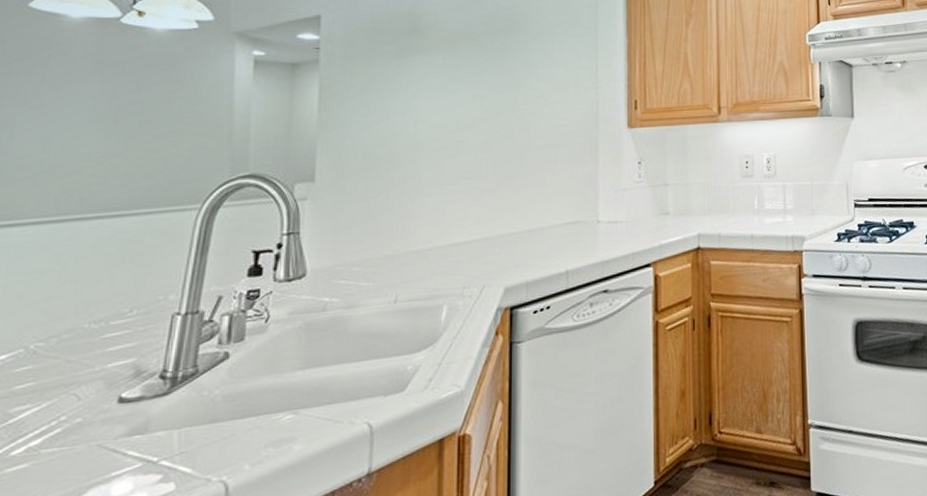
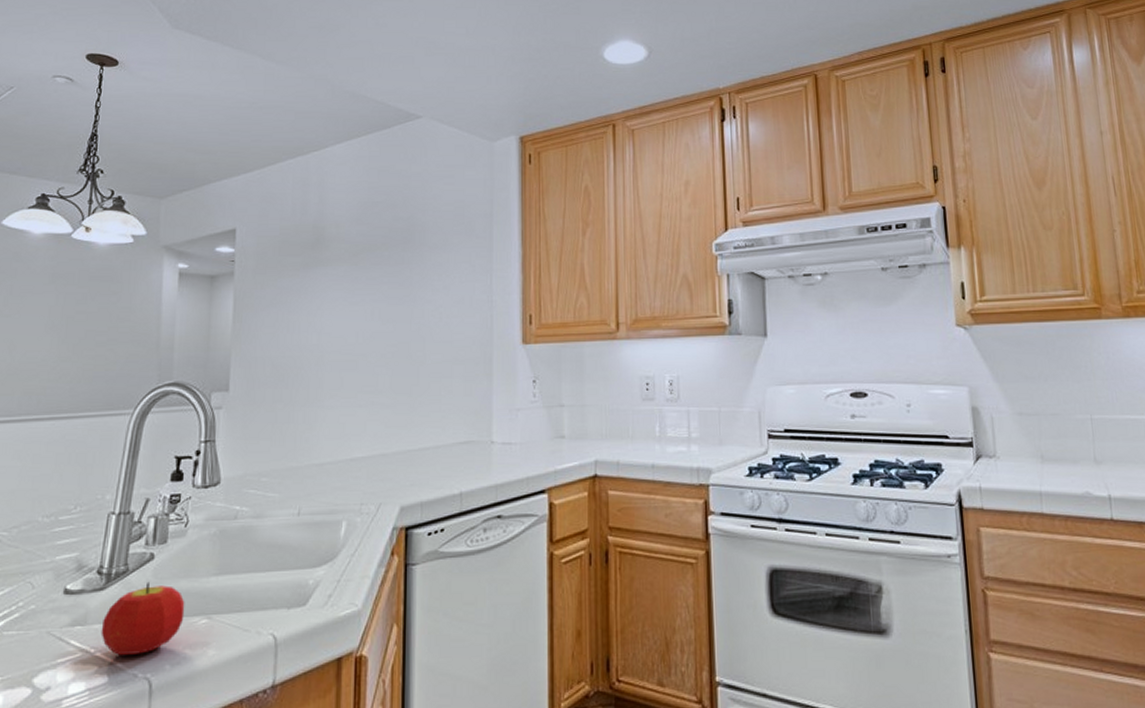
fruit: none [165,381,267,461] -> present [100,581,185,655]

